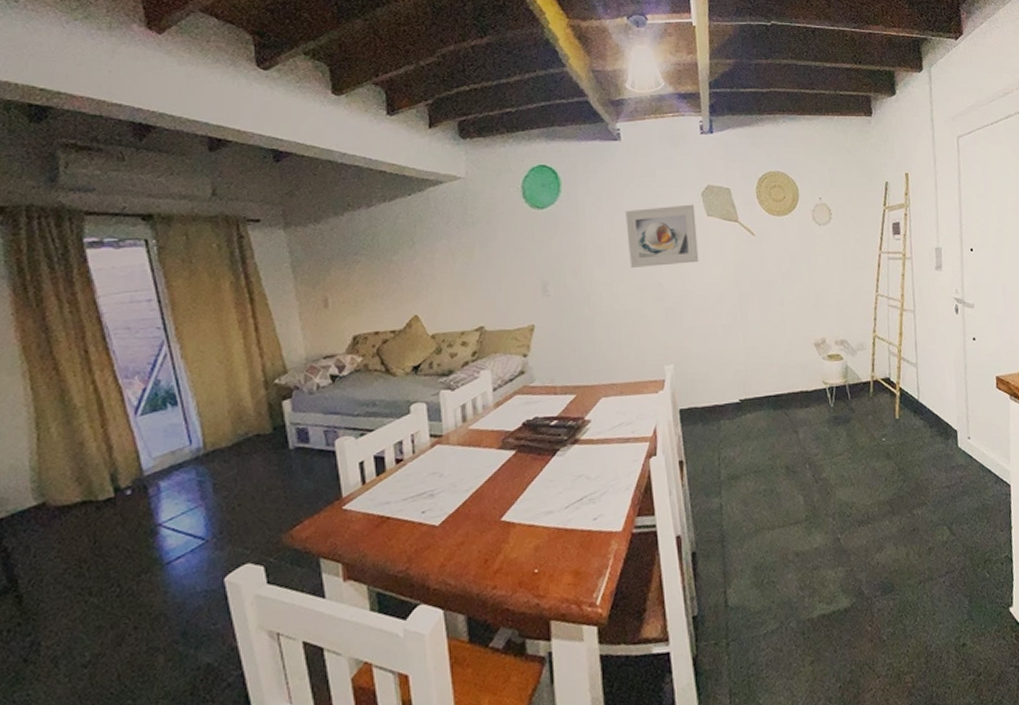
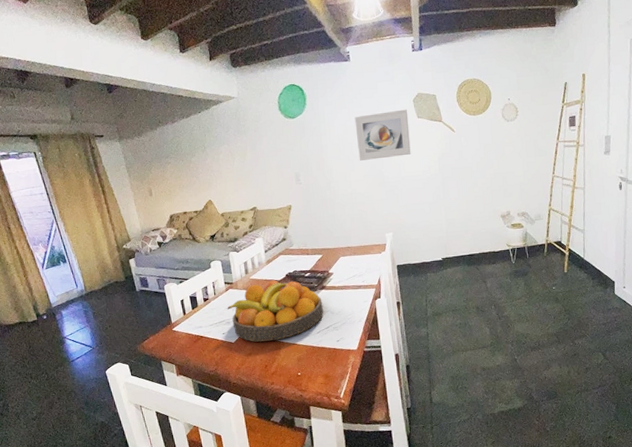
fruit bowl: none [431,431,575,524] -> present [227,280,323,342]

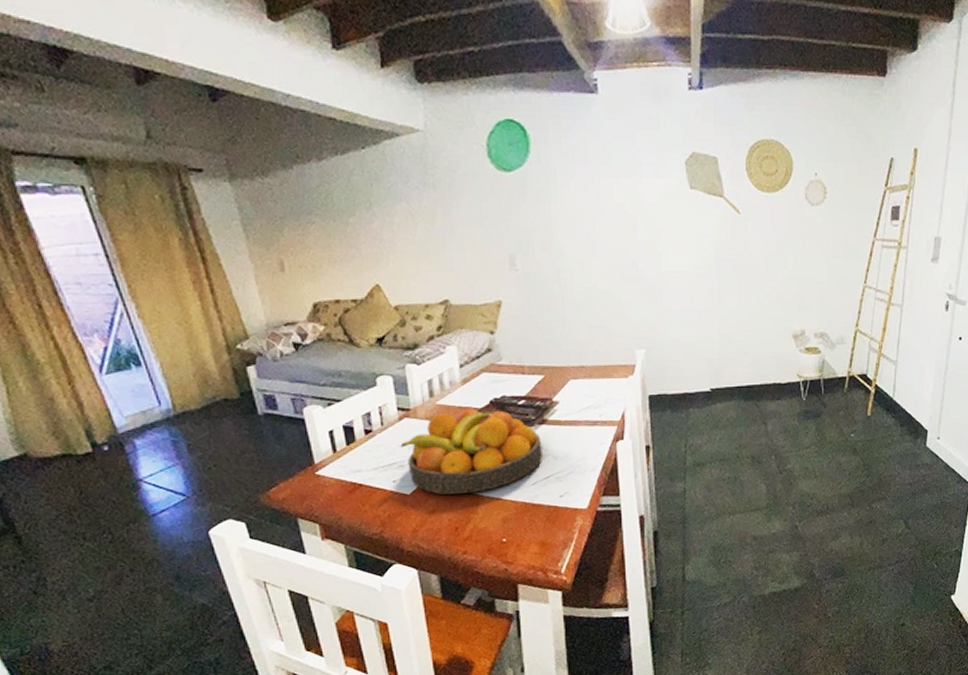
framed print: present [354,109,411,161] -> none [600,174,678,243]

